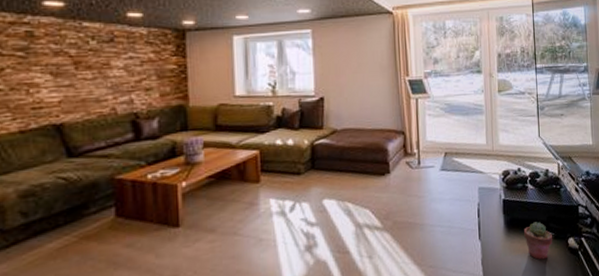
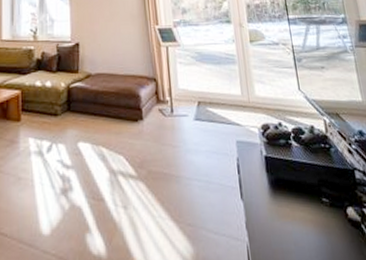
potted succulent: present [524,221,553,260] -> none [292,184,328,231]

